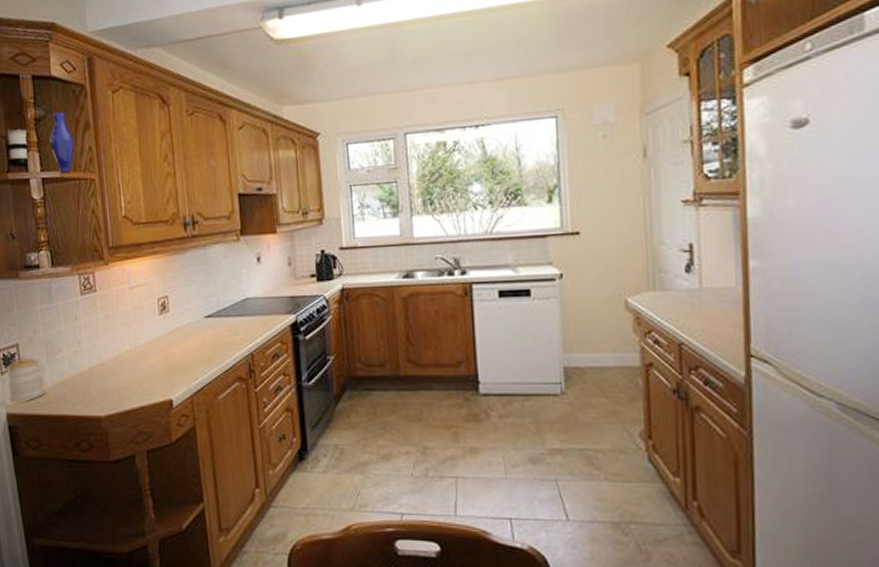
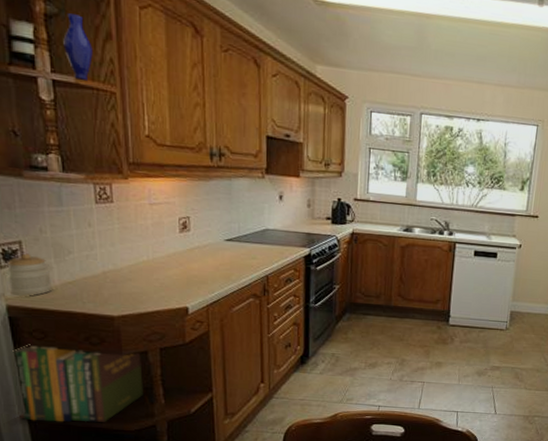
books: none [12,454,133,544] -> present [12,344,143,423]

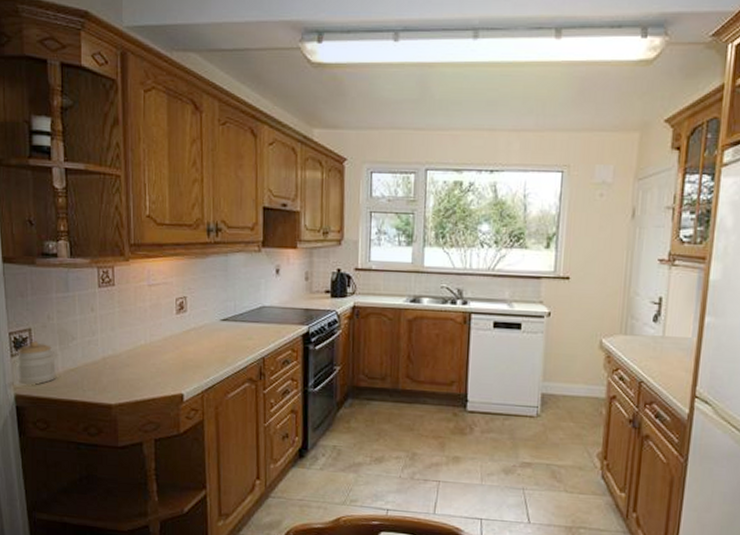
books: present [12,344,143,423] -> none [18,434,137,521]
vase: present [63,13,93,82] -> none [76,104,101,167]

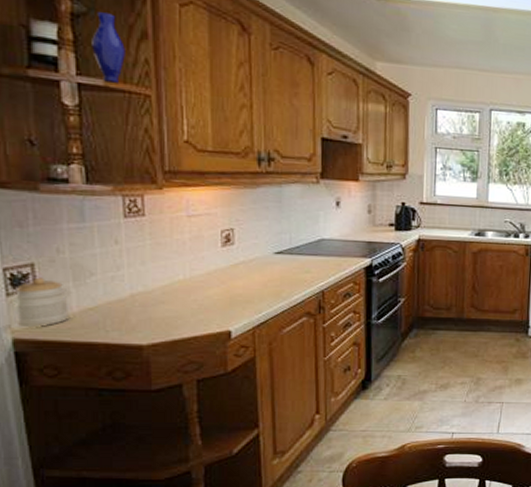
vase: none [76,104,101,167] -> present [92,12,125,84]

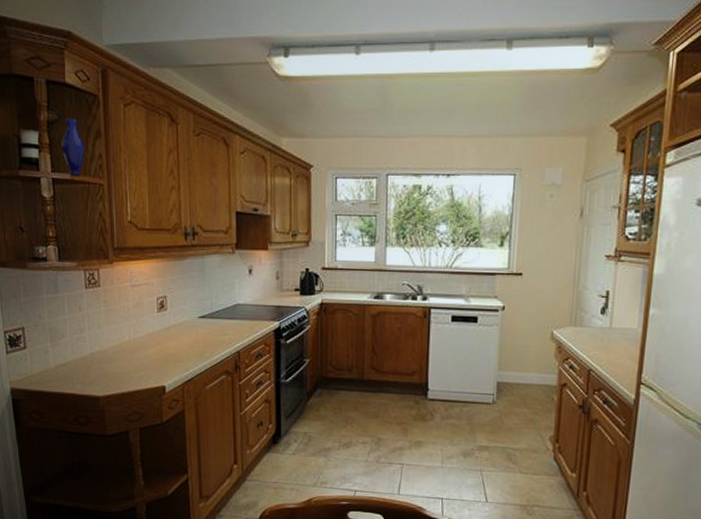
jar: present [12,277,69,328] -> none [10,338,48,380]

